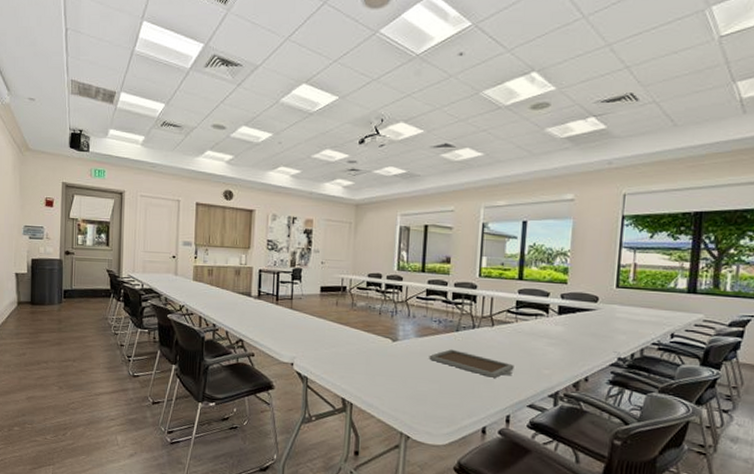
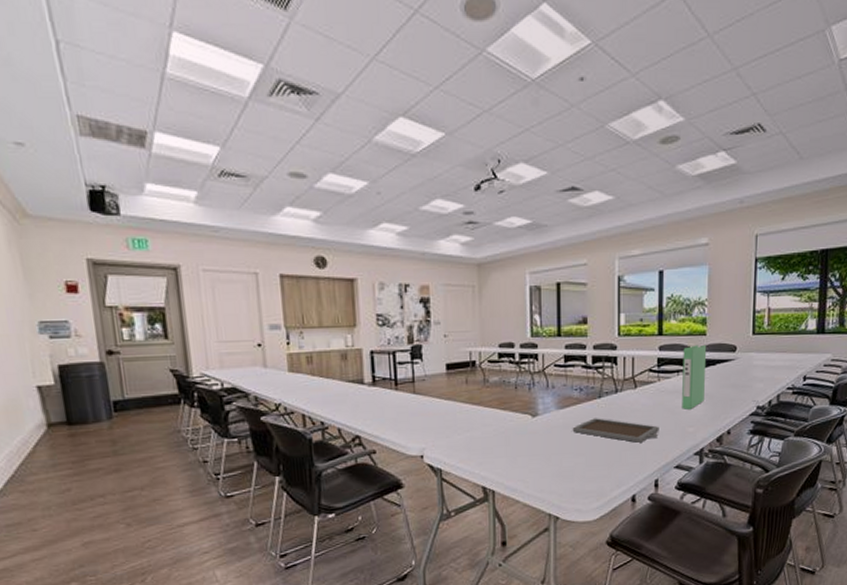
binder: none [538,292,568,352] -> present [682,344,707,410]

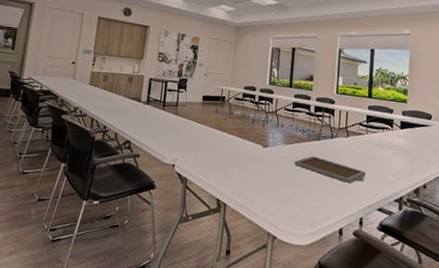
binder: present [682,344,707,410] -> none [385,109,408,161]

